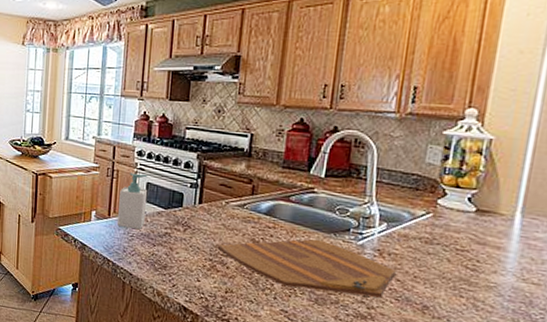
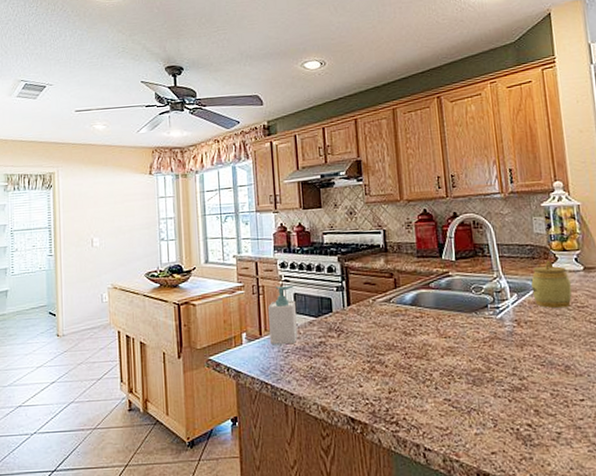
cutting board: present [218,239,397,298] -> none [374,320,536,374]
jar: none [405,194,456,249] -> present [531,260,572,309]

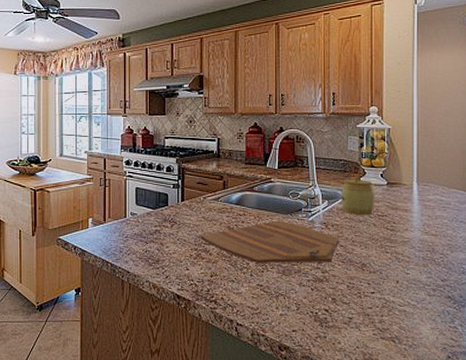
soap bottle: present [268,285,299,344] -> none [113,180,137,230]
cutting board: none [374,320,536,374] -> present [201,220,340,264]

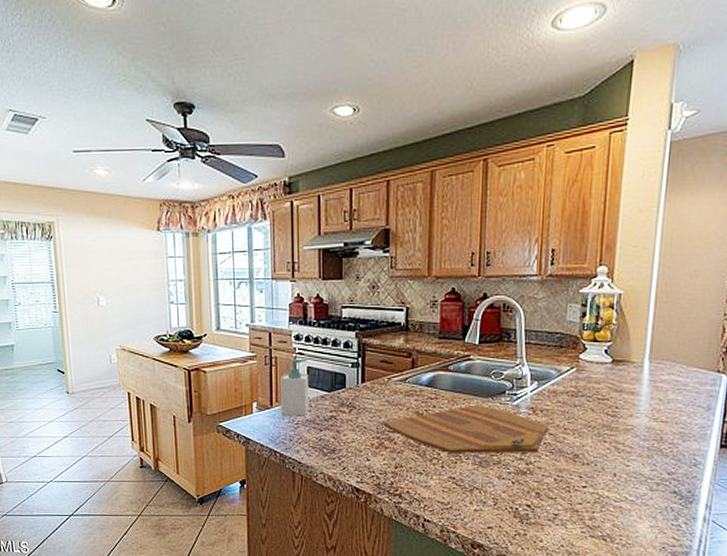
soap bottle: none [113,180,137,230] -> present [280,358,310,415]
jar: present [341,174,375,216] -> none [554,349,597,400]

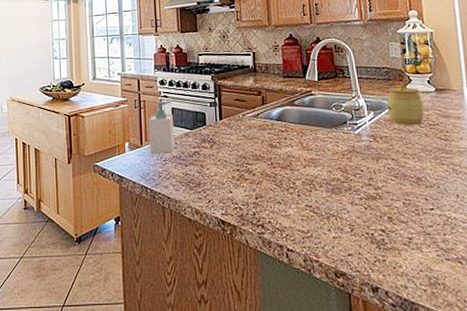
cutting board: present [385,404,550,454] -> none [243,135,391,183]
jar: none [554,349,597,400] -> present [387,81,425,126]

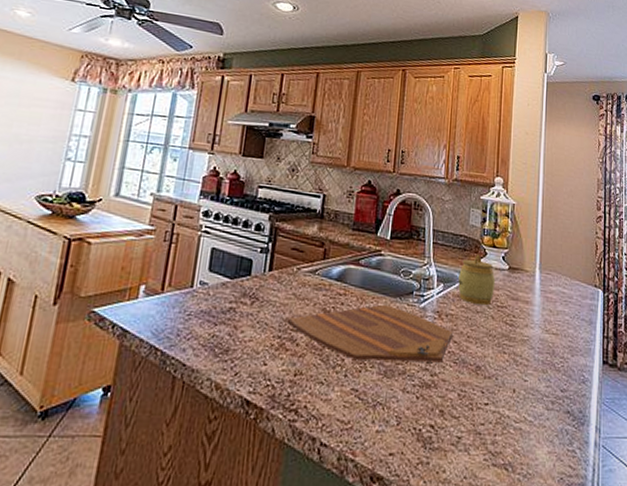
soap bottle: present [149,100,175,153] -> none [172,236,214,305]
cutting board: none [243,135,391,183] -> present [288,304,454,363]

